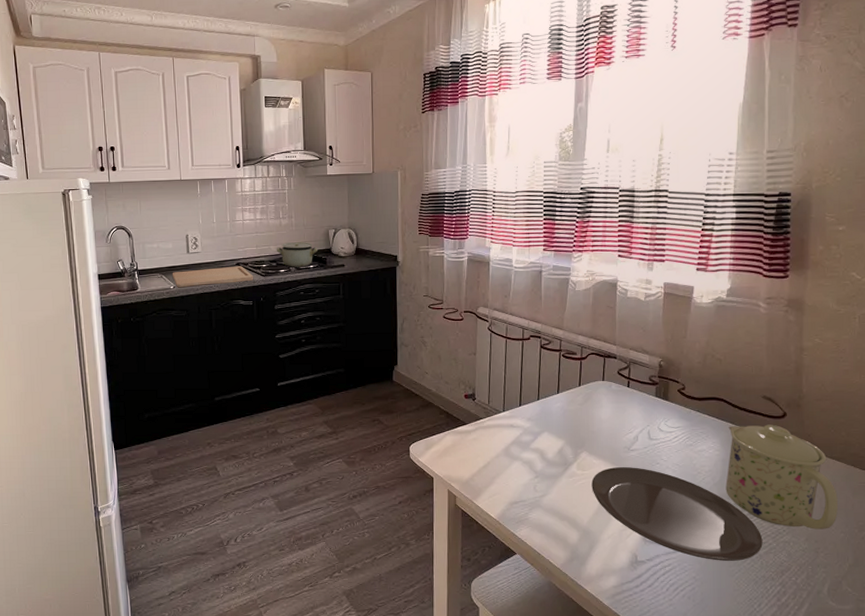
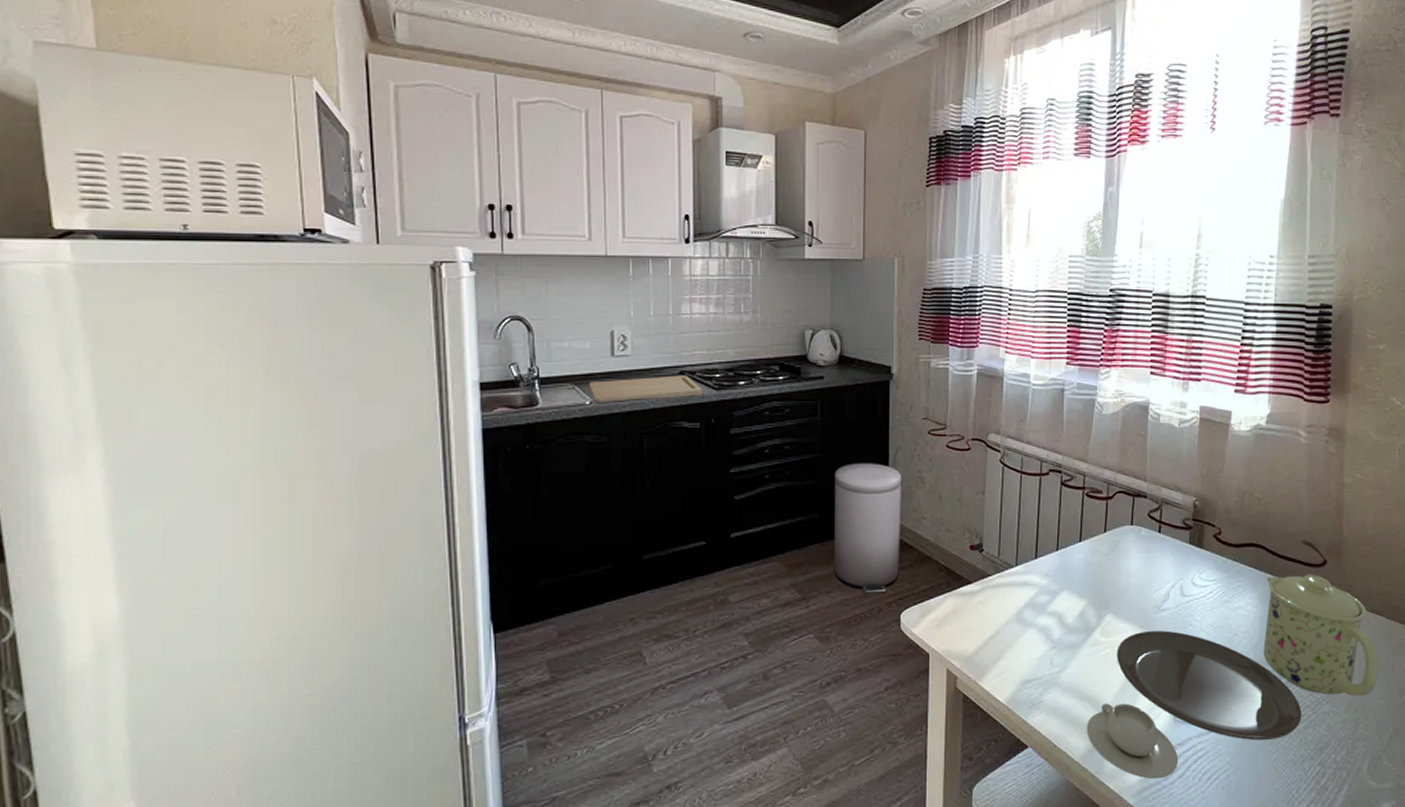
saucepan: present [276,242,317,268] -> none [734,345,789,379]
pedal bin: none [355,330,408,431] -> present [833,463,902,595]
teacup: none [566,523,648,587] -> present [1086,703,1179,780]

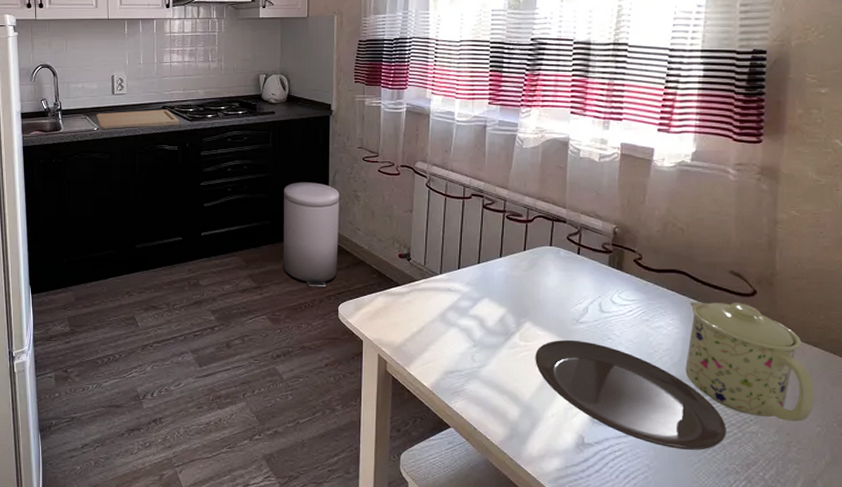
teacup: present [1086,703,1179,780] -> none [505,398,596,471]

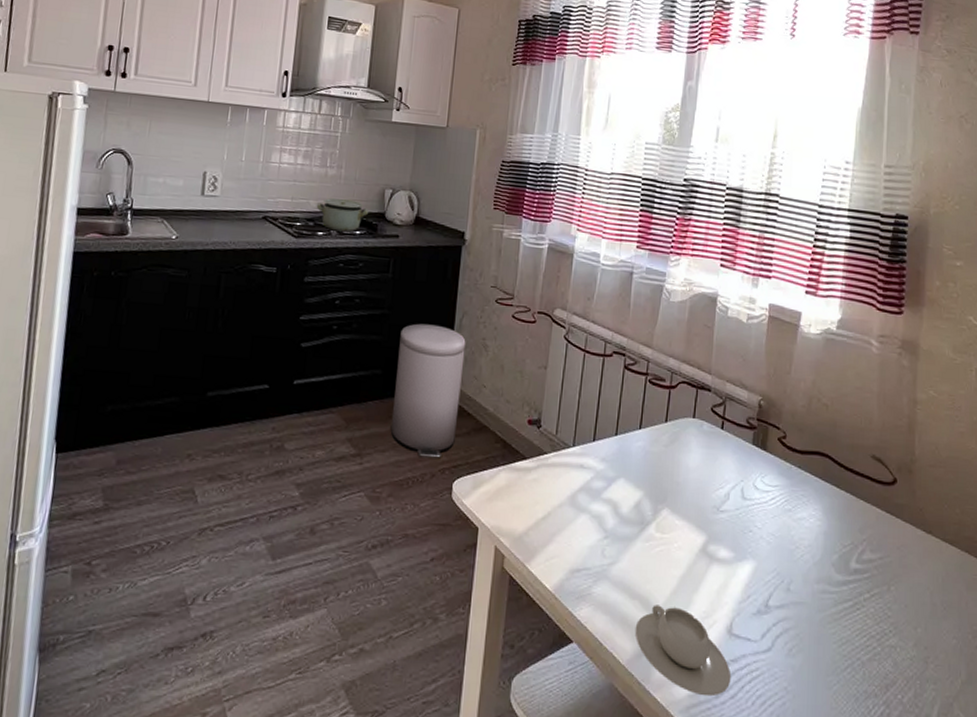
cutting board: present [96,109,180,130] -> none [176,217,283,242]
saucepan: none [204,87,247,113] -> present [316,198,368,232]
teacup: none [505,398,596,471] -> present [635,605,732,697]
plate: present [535,340,726,450] -> none [671,532,866,669]
mug: present [685,302,814,422] -> none [826,490,950,633]

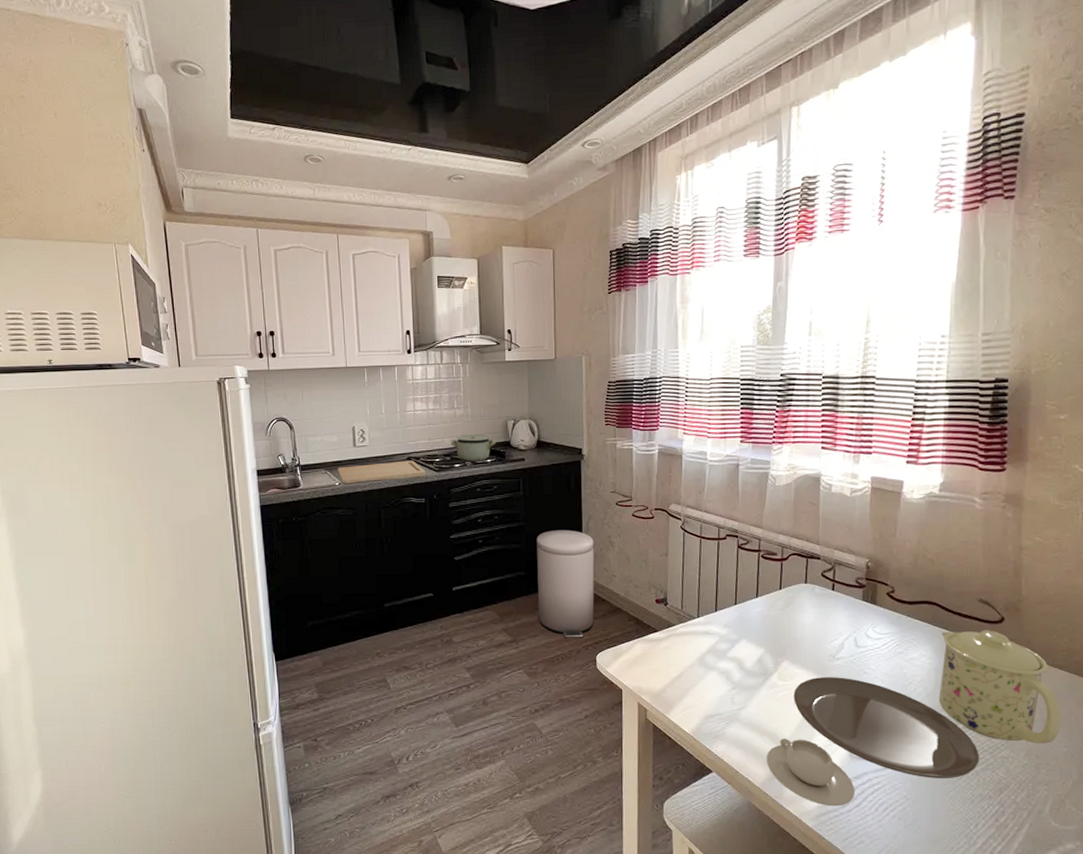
cutting board: none [176,217,283,242] -> present [337,460,427,485]
plate: none [671,532,866,669] -> present [794,677,979,778]
mug: none [826,490,950,633] -> present [939,630,1060,744]

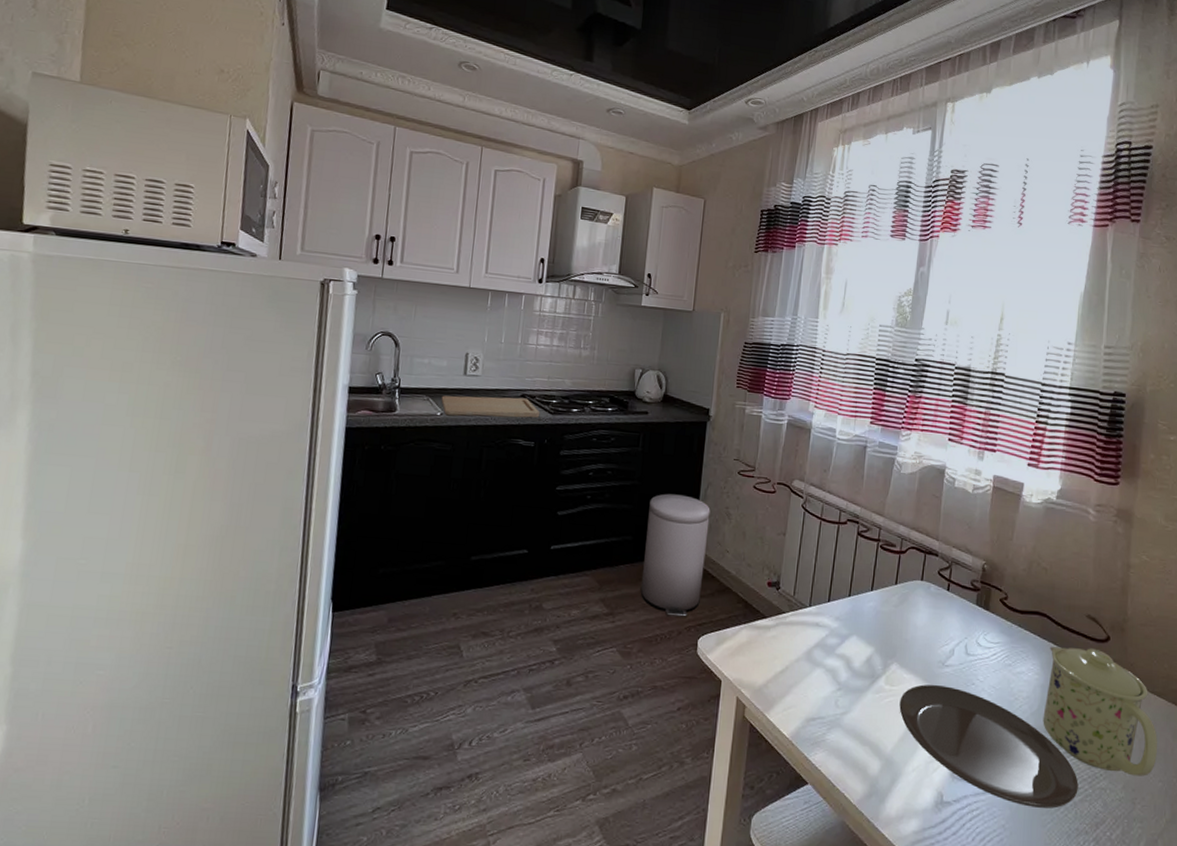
saucepan: present [450,434,495,462] -> none [571,377,620,409]
teacup: present [766,738,855,807] -> none [865,750,954,833]

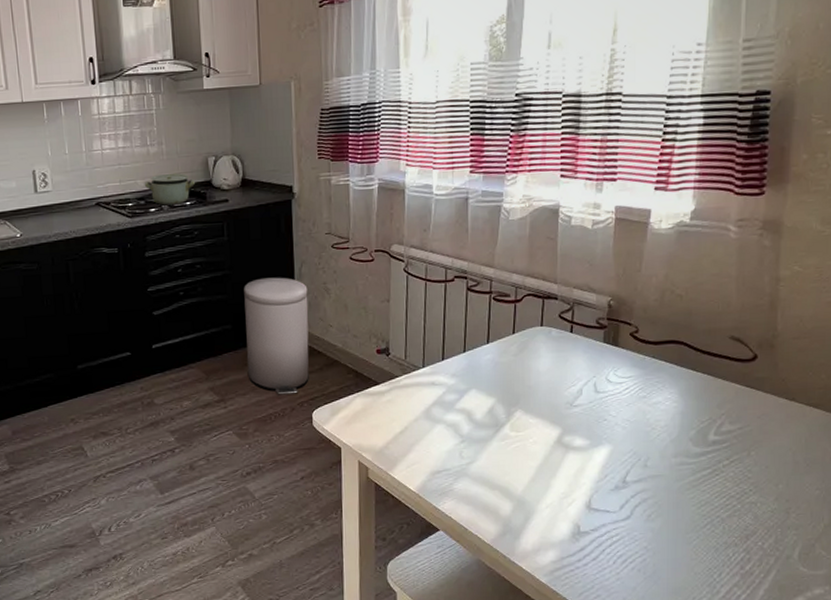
cutting board: present [441,395,540,419] -> none [18,206,119,236]
saucepan: none [571,377,620,409] -> present [144,173,195,206]
plate: present [899,684,1078,809] -> none [527,425,726,528]
mug: present [1043,646,1157,777] -> none [684,369,814,487]

